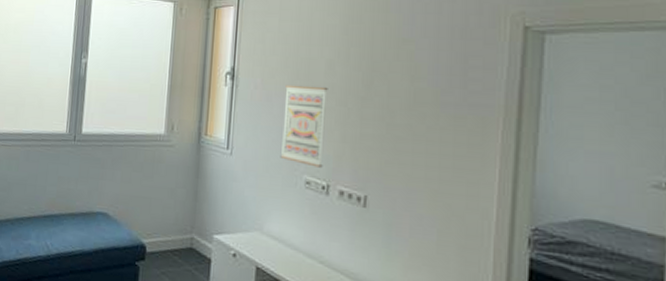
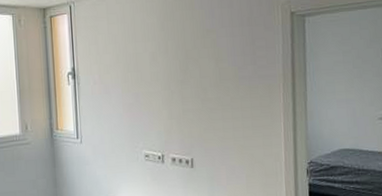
wall art: present [280,84,328,168] -> none [119,75,157,142]

